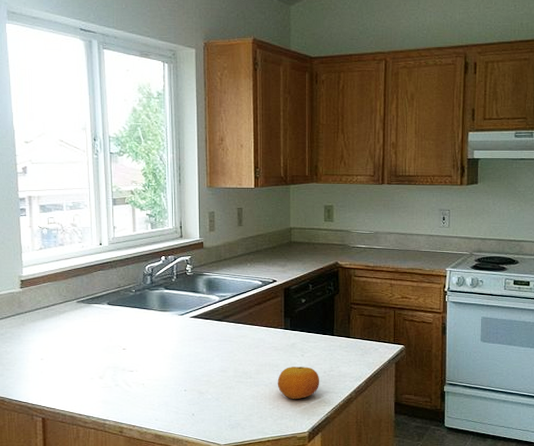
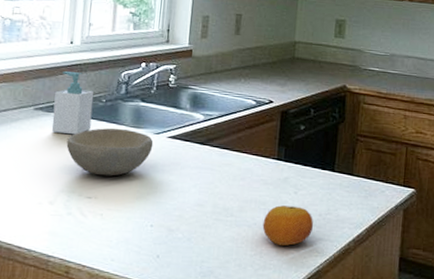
soap bottle: none [93,269,125,321] -> present [51,71,94,135]
bowl: none [107,312,179,353] -> present [66,127,154,177]

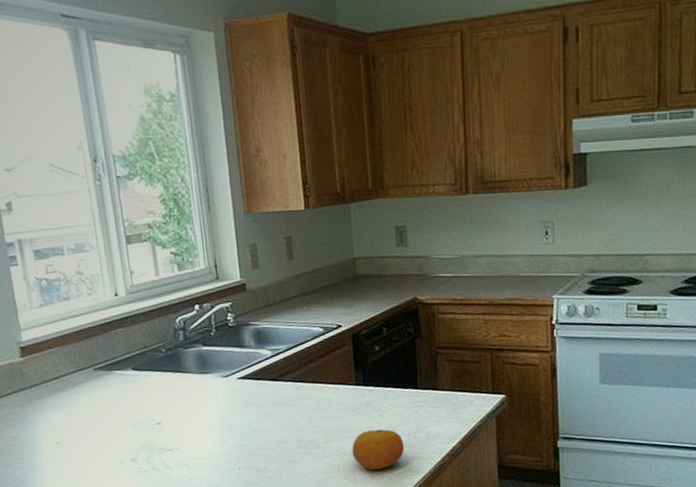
soap bottle: present [51,71,94,135] -> none [111,325,156,391]
bowl: present [66,127,154,177] -> none [134,376,225,427]

